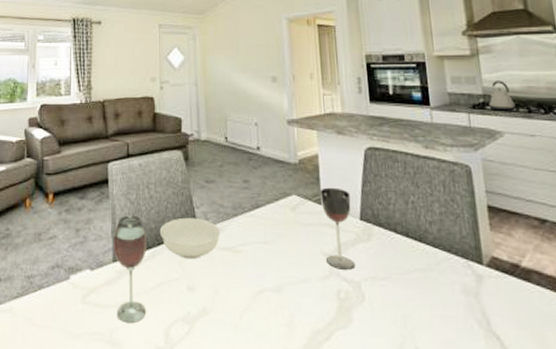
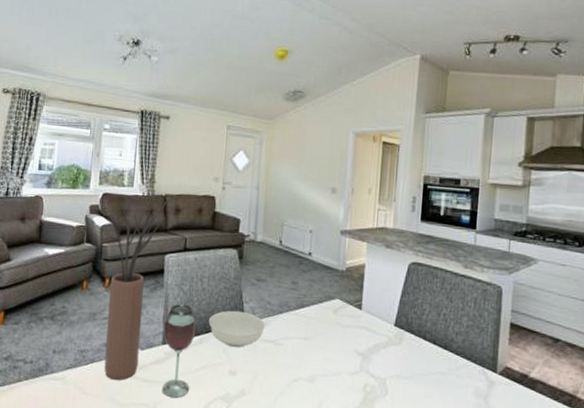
vase: none [50,96,106,307] -> present [104,190,168,380]
wineglass: present [319,187,356,270] -> none [359,294,389,368]
kettle: present [489,81,516,112] -> none [530,212,554,242]

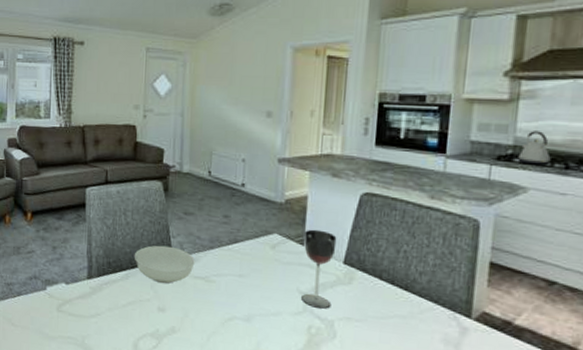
vase: present [104,190,168,380] -> none [29,121,86,314]
wineglass: present [162,304,197,398] -> none [88,238,122,333]
wineglass: none [359,294,389,368] -> present [301,229,337,309]
kettle: none [530,212,554,242] -> present [518,131,551,167]

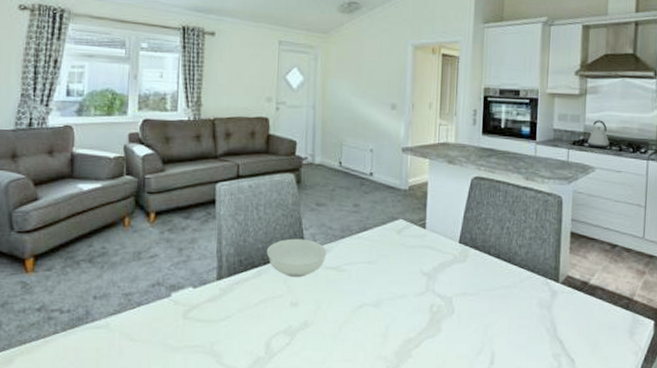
wineglass: present [301,229,337,309] -> none [424,213,453,287]

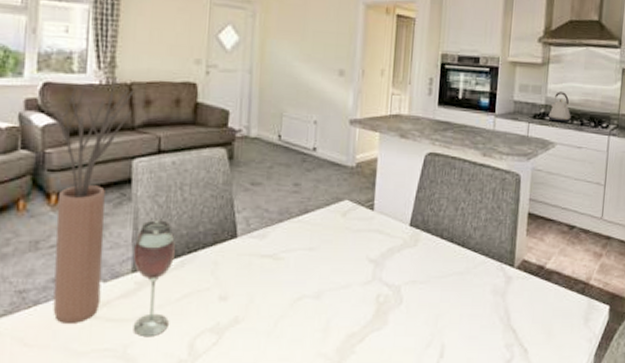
vase: none [153,114,217,322] -> present [53,77,134,323]
wineglass: none [218,235,254,336] -> present [133,220,176,336]
bowl: present [266,238,327,277] -> none [191,223,262,266]

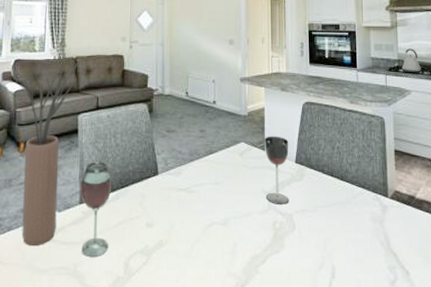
wineglass: none [371,193,404,275] -> present [264,136,289,204]

